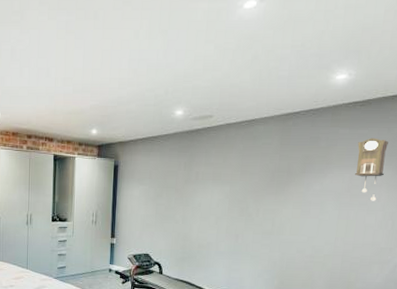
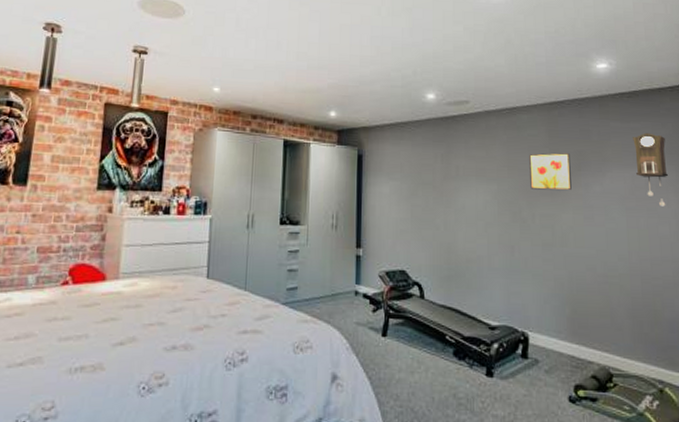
wall art: none [258,158,298,190] -> present [529,153,572,191]

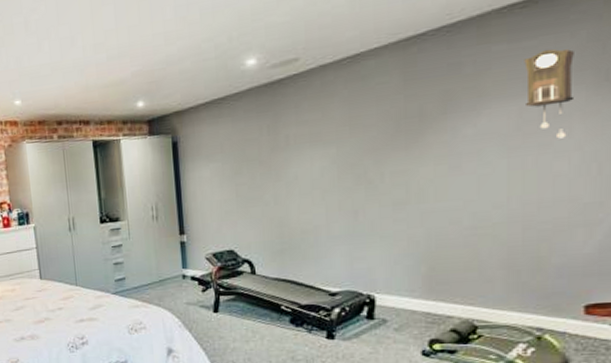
wall art: present [529,153,572,191] -> none [377,96,433,146]

